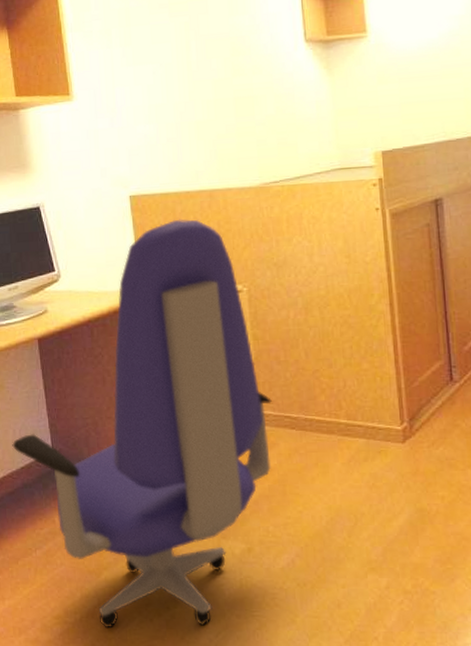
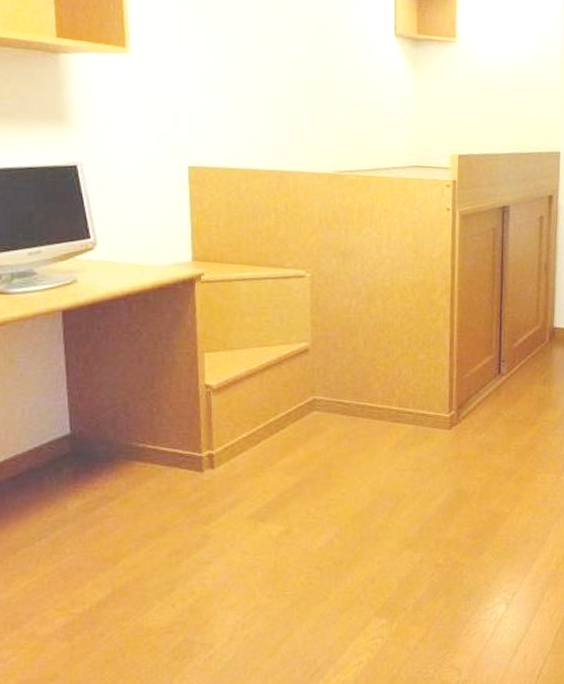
office chair: present [12,219,272,629] -> none [19,196,325,617]

